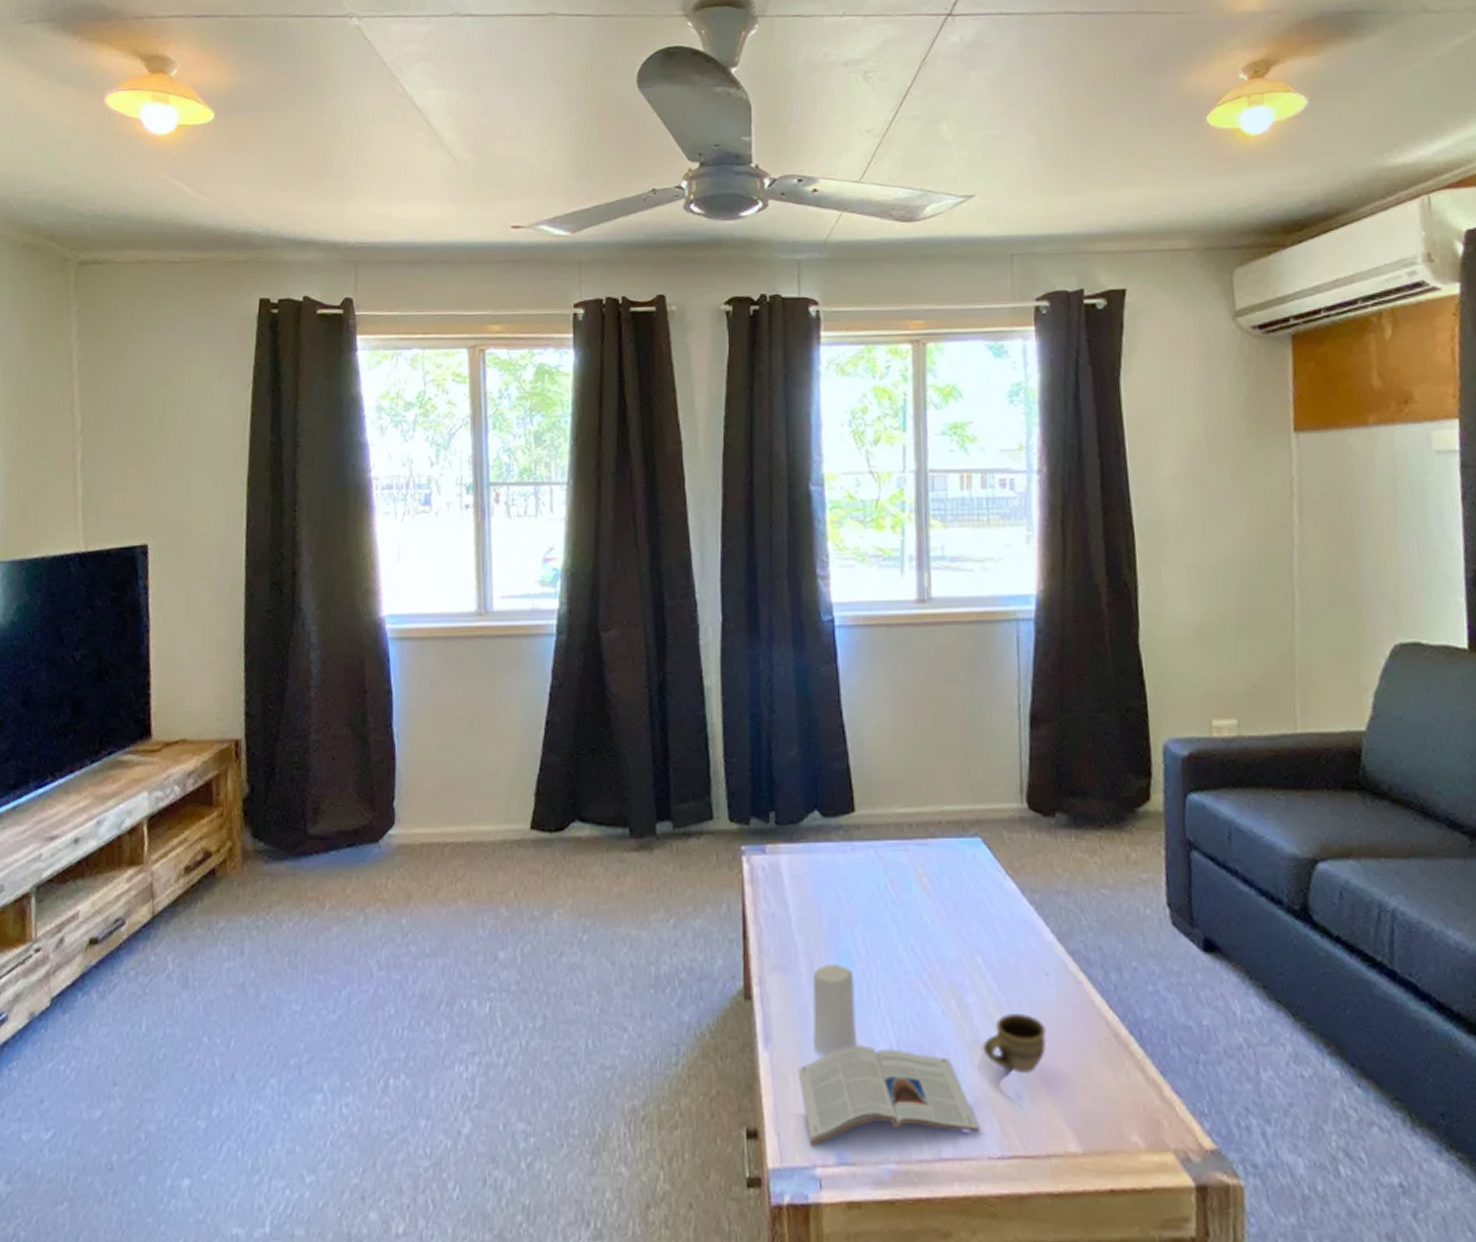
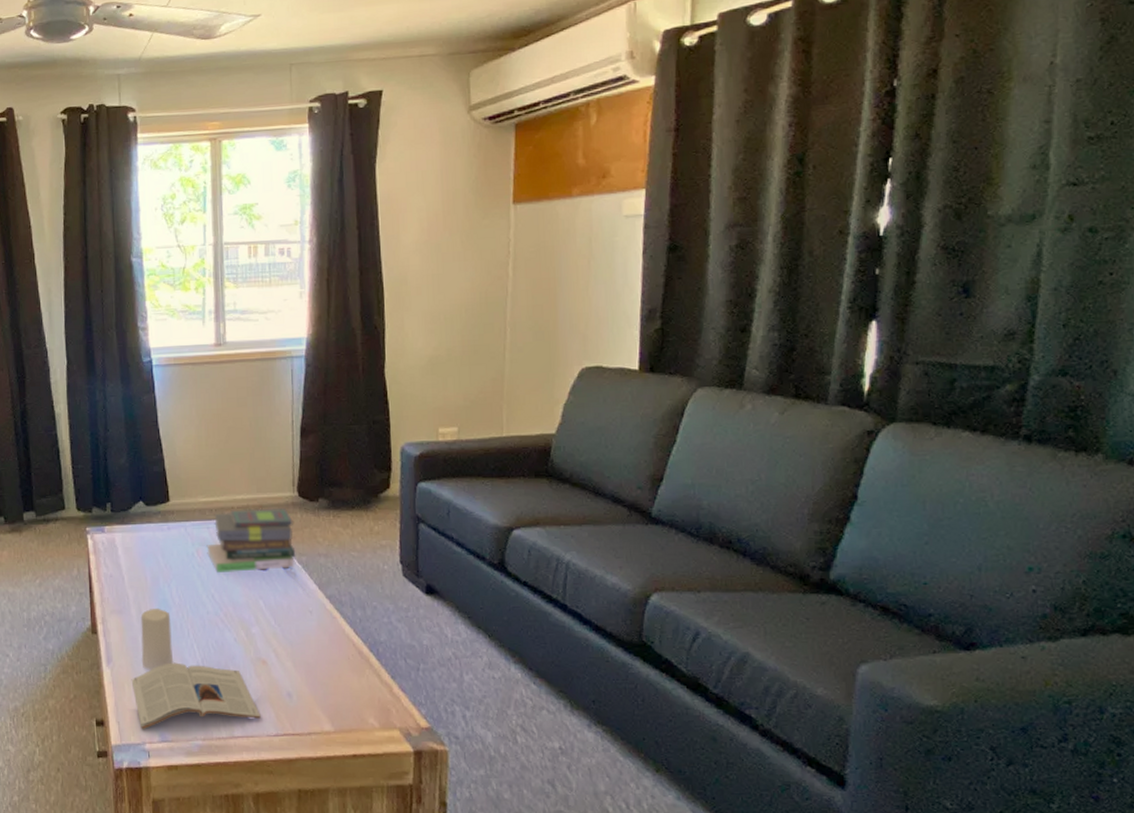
books: none [904,825,1026,914] -> present [206,509,296,572]
cup: present [982,1014,1047,1075] -> none [263,640,310,680]

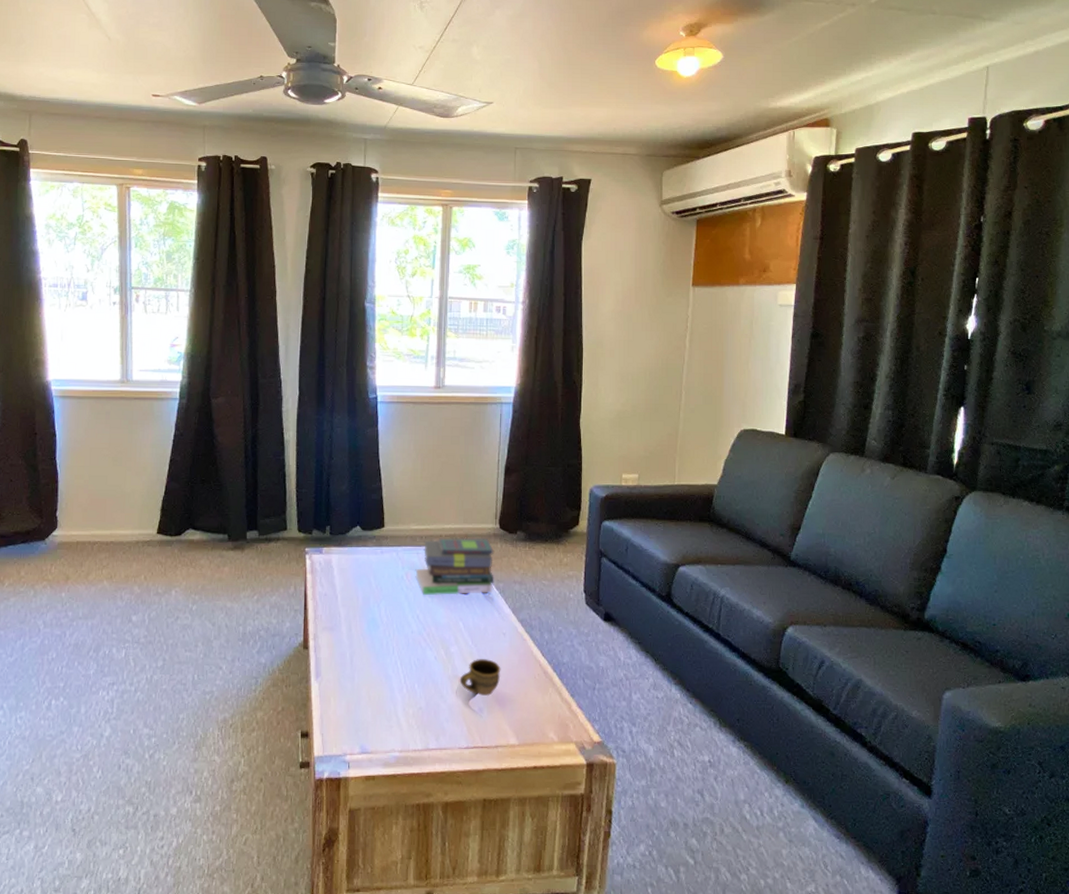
magazine: present [131,662,261,730] -> none [337,678,454,742]
candle: present [140,608,174,670] -> none [348,626,378,685]
cup: none [263,640,310,680] -> present [459,659,501,697]

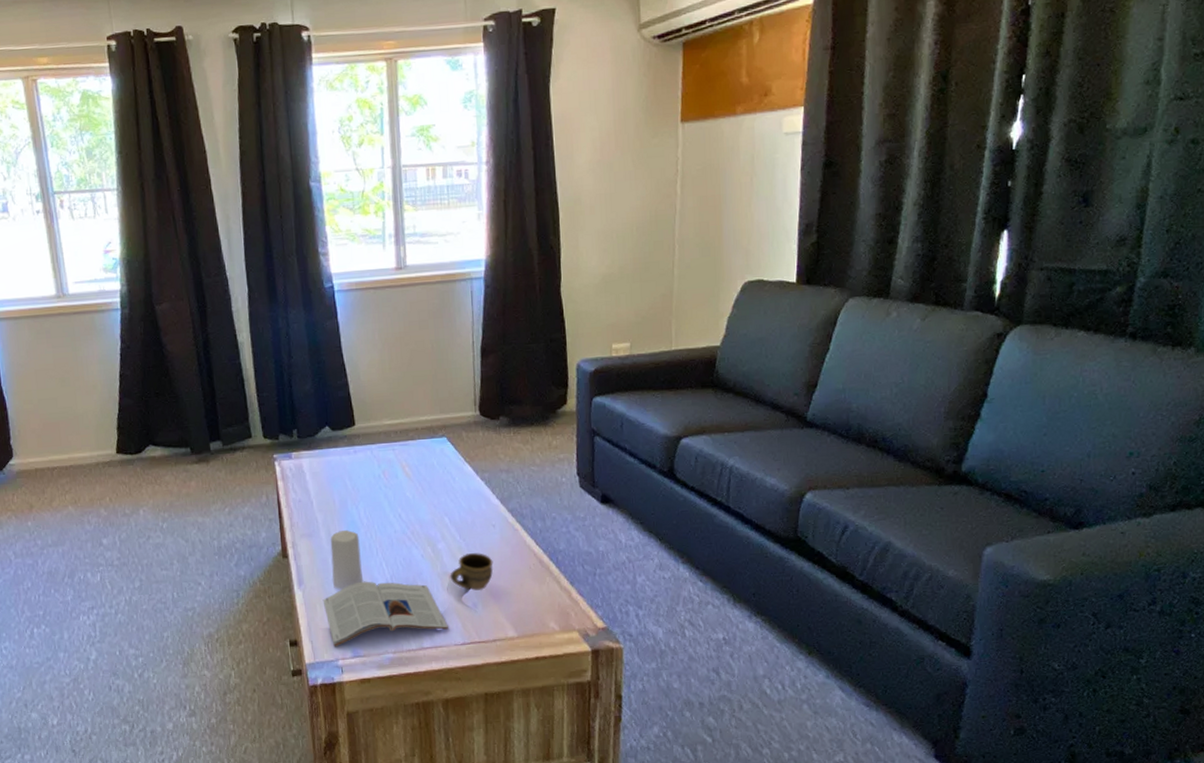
magazine: none [337,678,454,742] -> present [322,581,448,647]
candle: none [348,626,378,685] -> present [330,529,364,590]
books: present [415,538,494,595] -> none [392,428,479,492]

